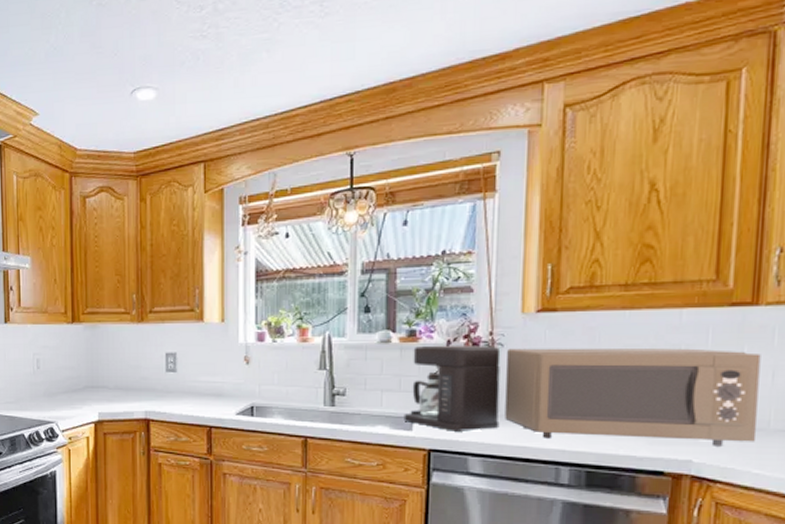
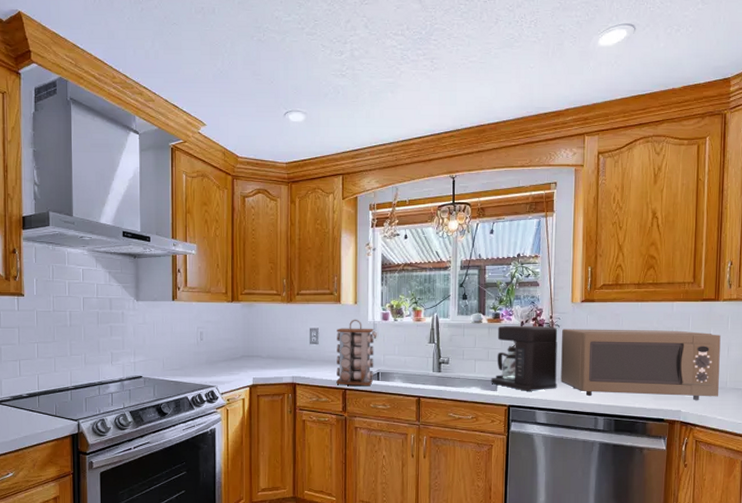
spice rack: none [199,340,247,424] -> present [336,319,375,386]

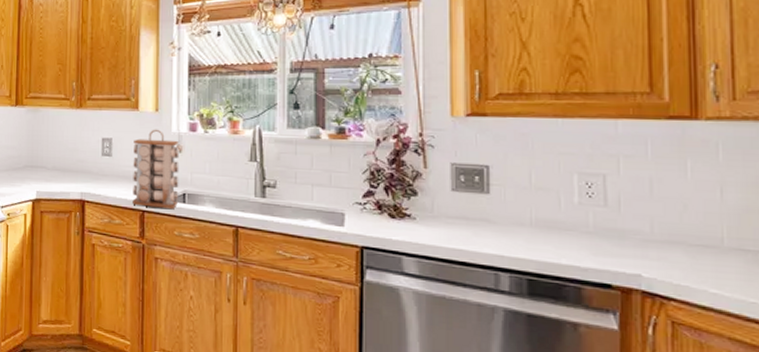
coffee maker: present [491,325,558,391] -> none [335,143,434,231]
microwave: present [561,329,721,400] -> none [438,150,710,262]

